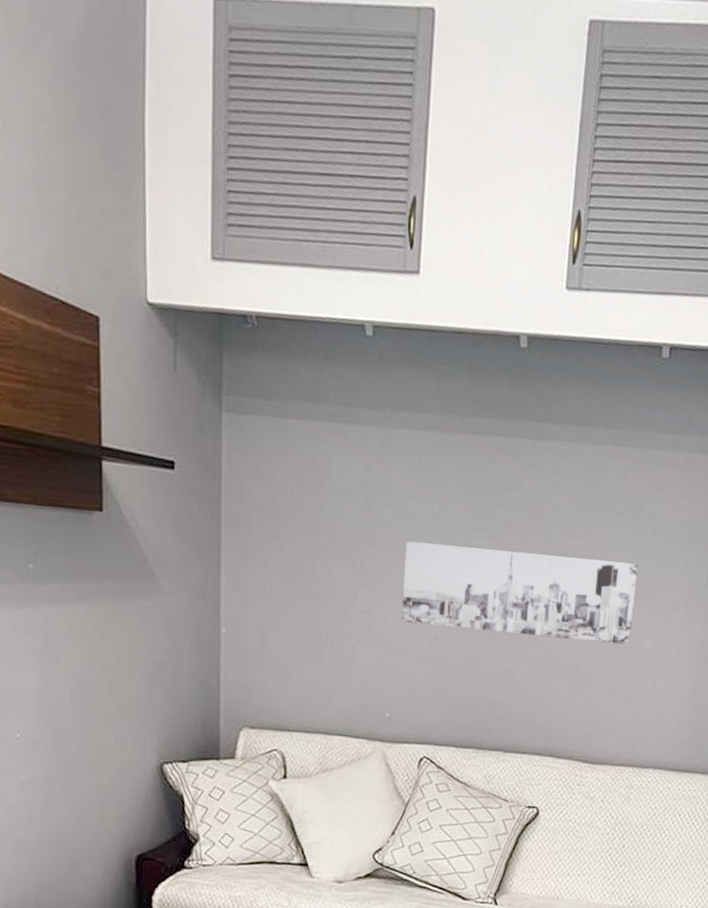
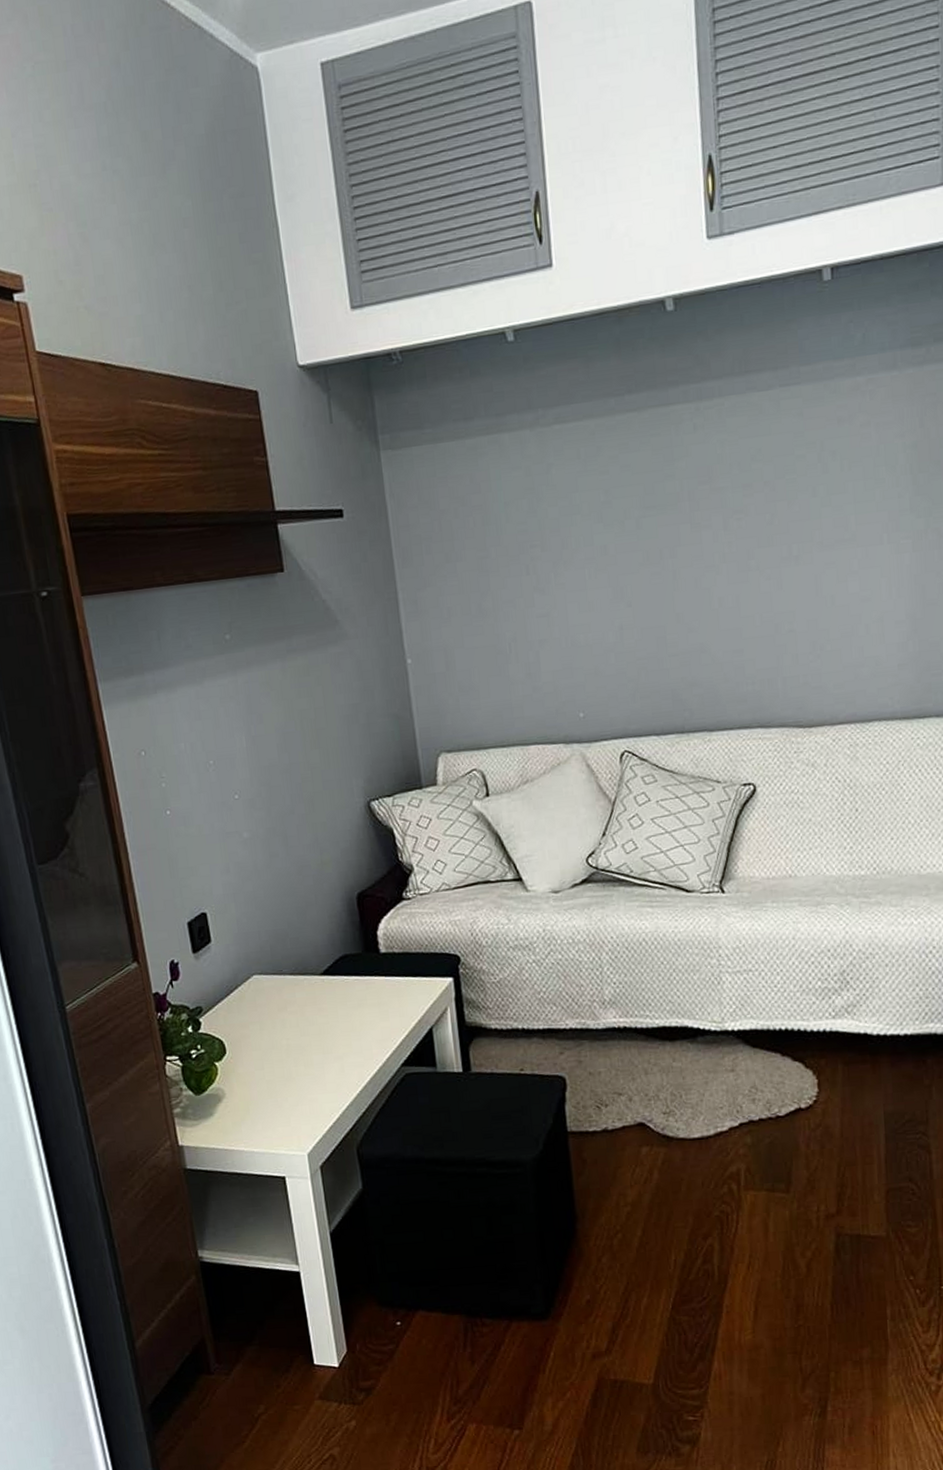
wall art: present [401,541,638,645] -> none [576,506,832,618]

